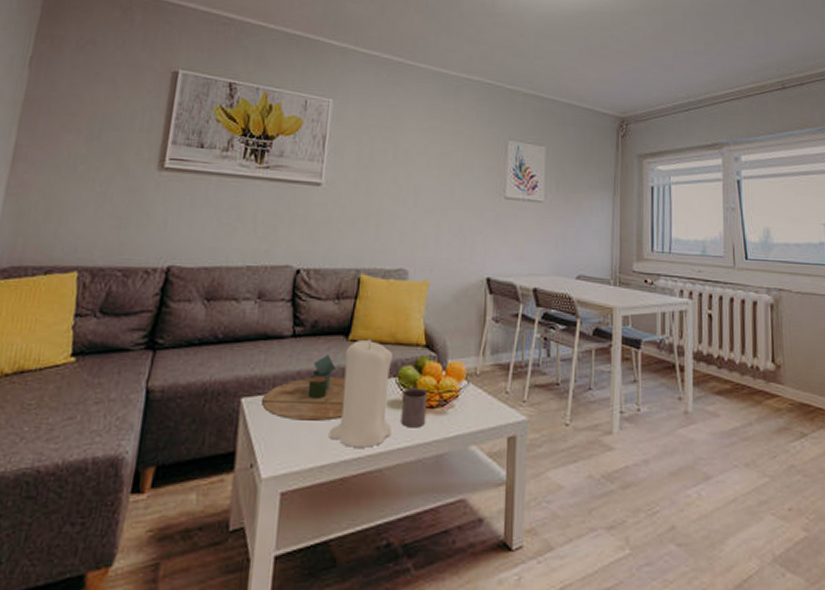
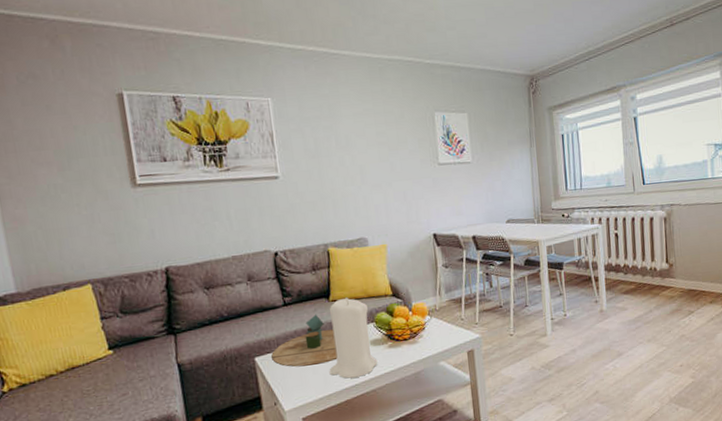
mug: present [400,388,428,428] -> none [380,327,403,358]

